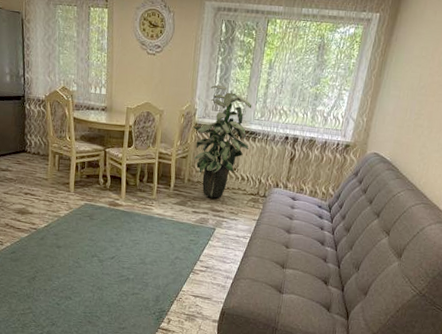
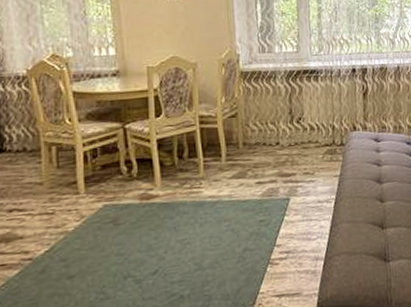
indoor plant: present [193,85,252,199] -> none [238,21,312,161]

